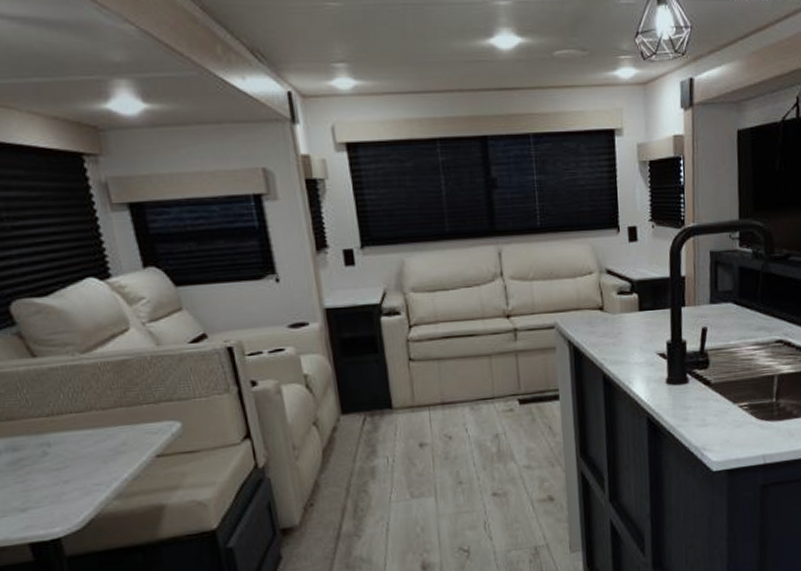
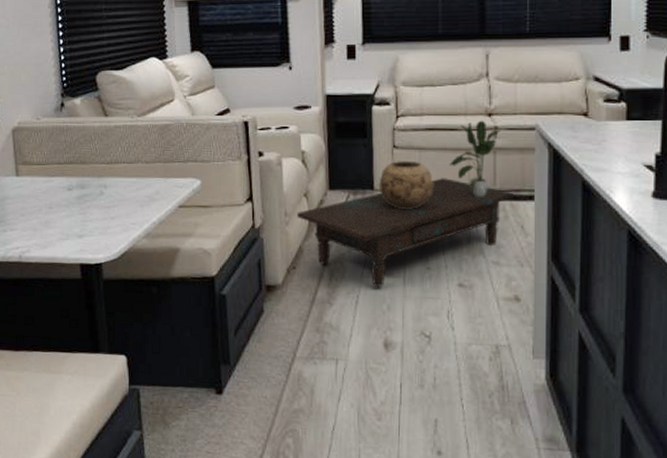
coffee table: none [307,387,539,512] -> present [297,178,514,288]
decorative bowl: none [397,373,458,426] -> present [378,161,434,209]
potted plant: none [471,323,521,403] -> present [449,120,502,197]

